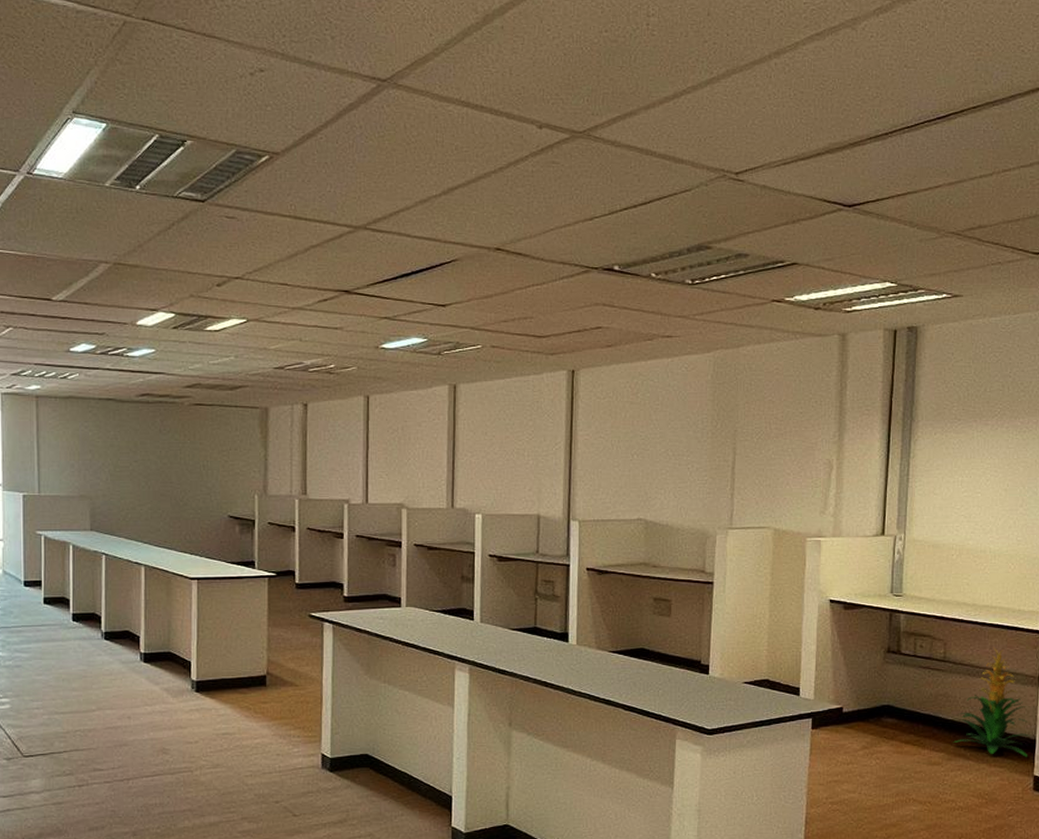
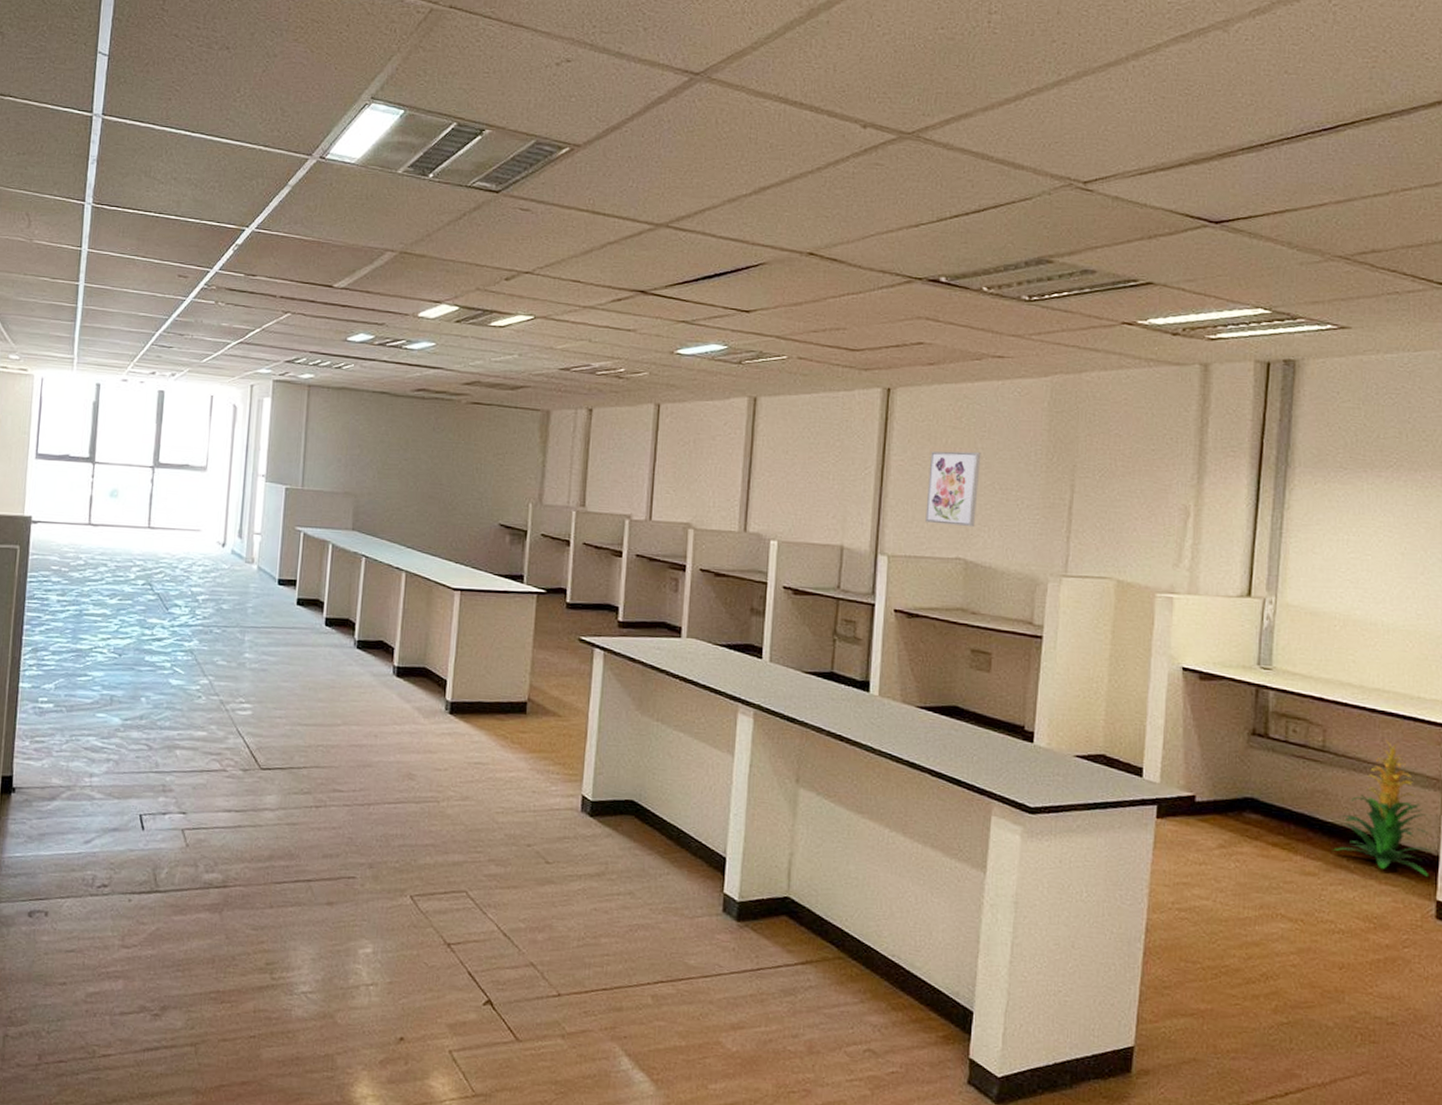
wall art: none [610,423,656,491] -> present [925,451,981,528]

